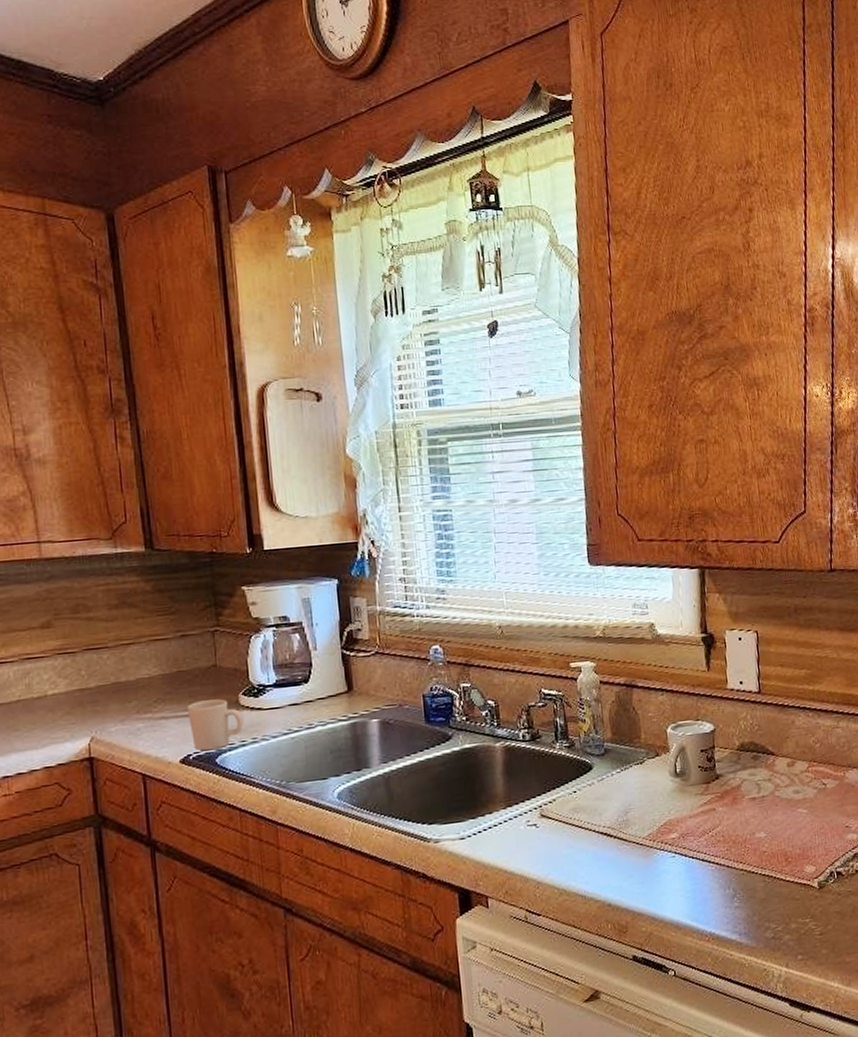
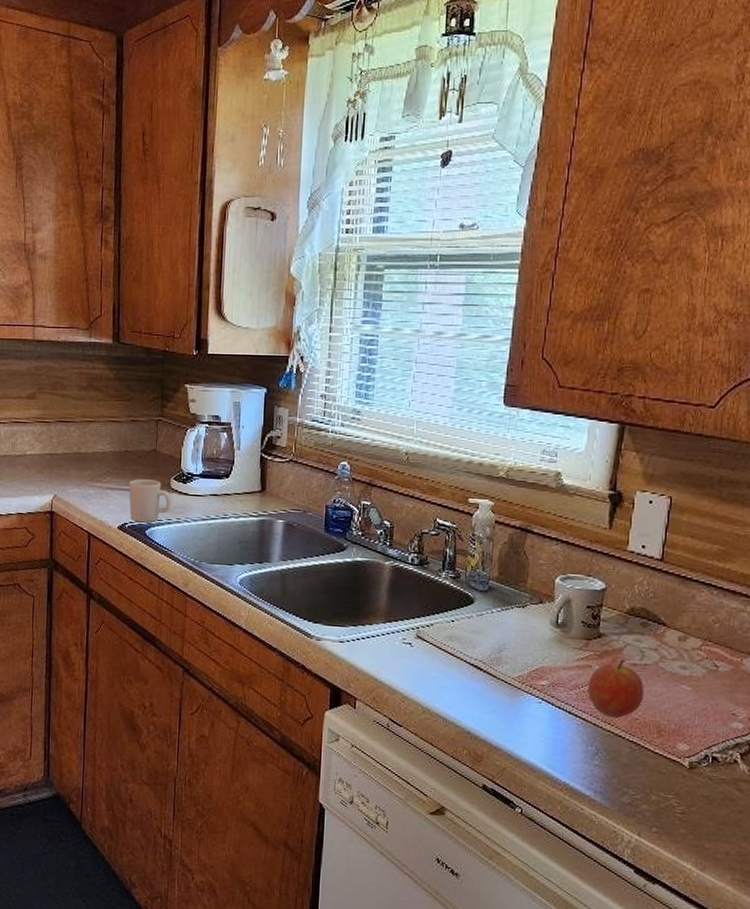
fruit: none [714,796,768,856] -> present [587,659,644,719]

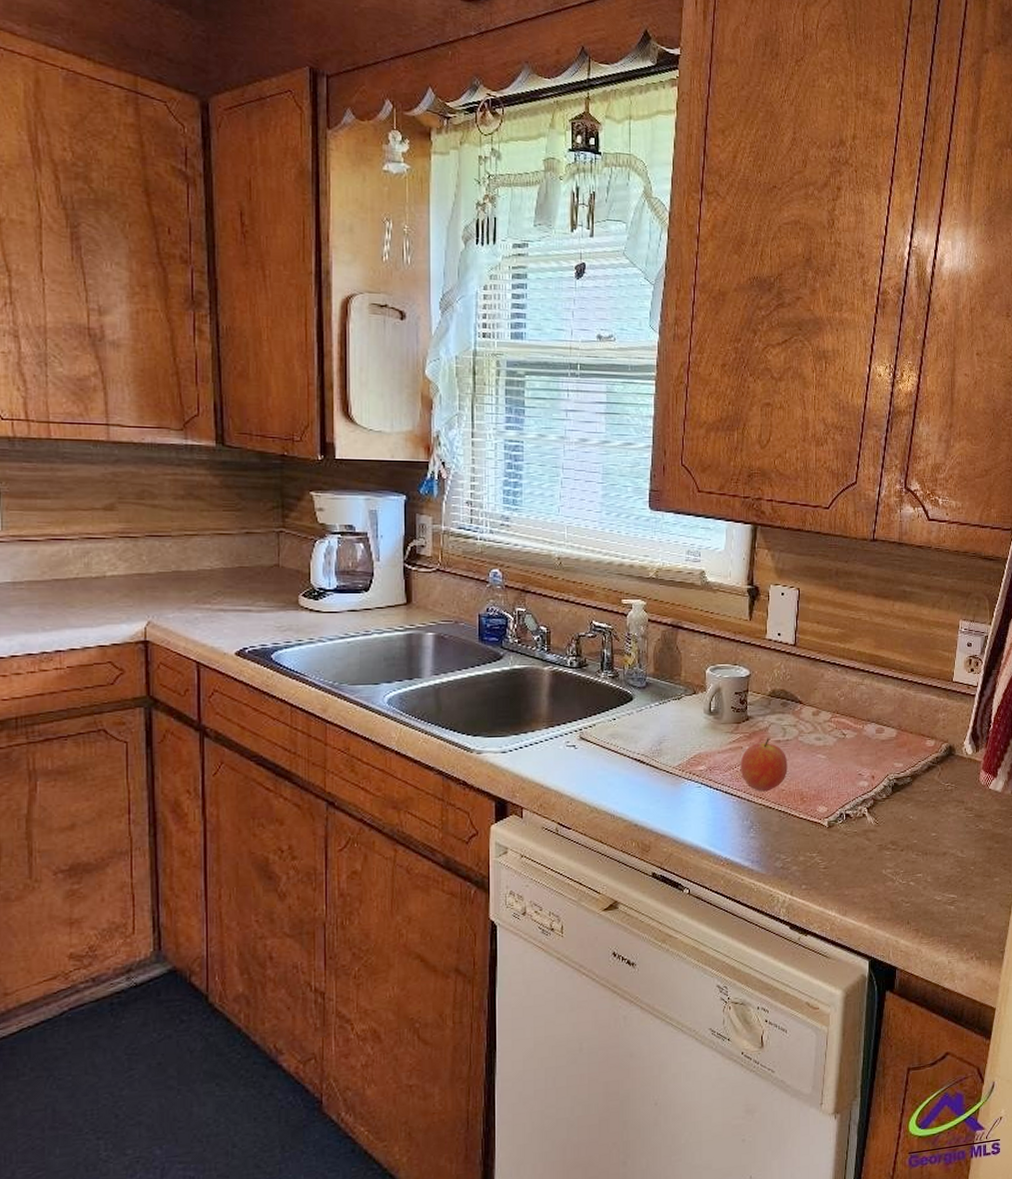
mug: present [129,479,172,523] -> none [247,598,302,646]

